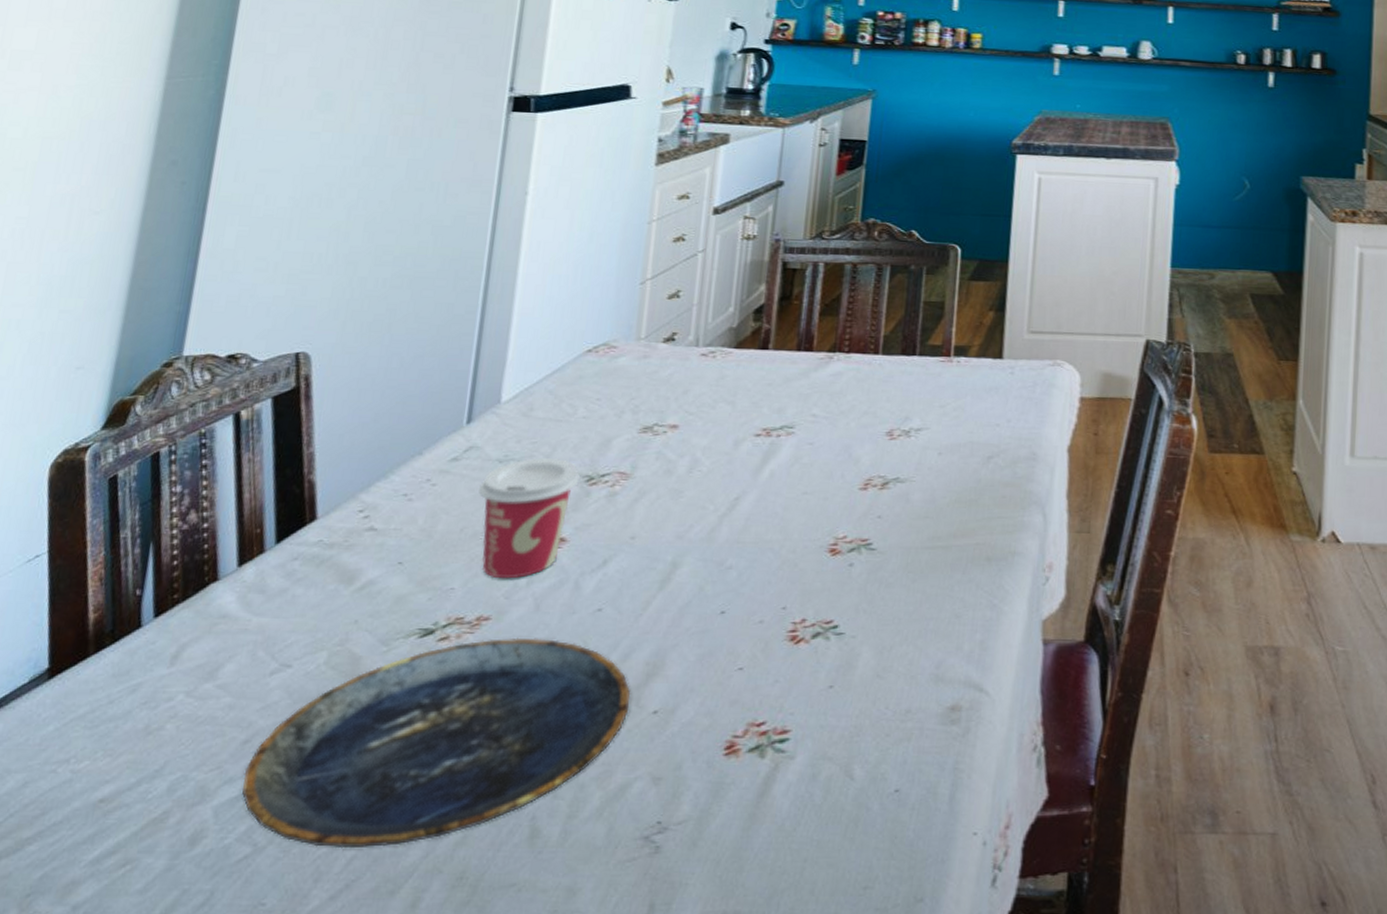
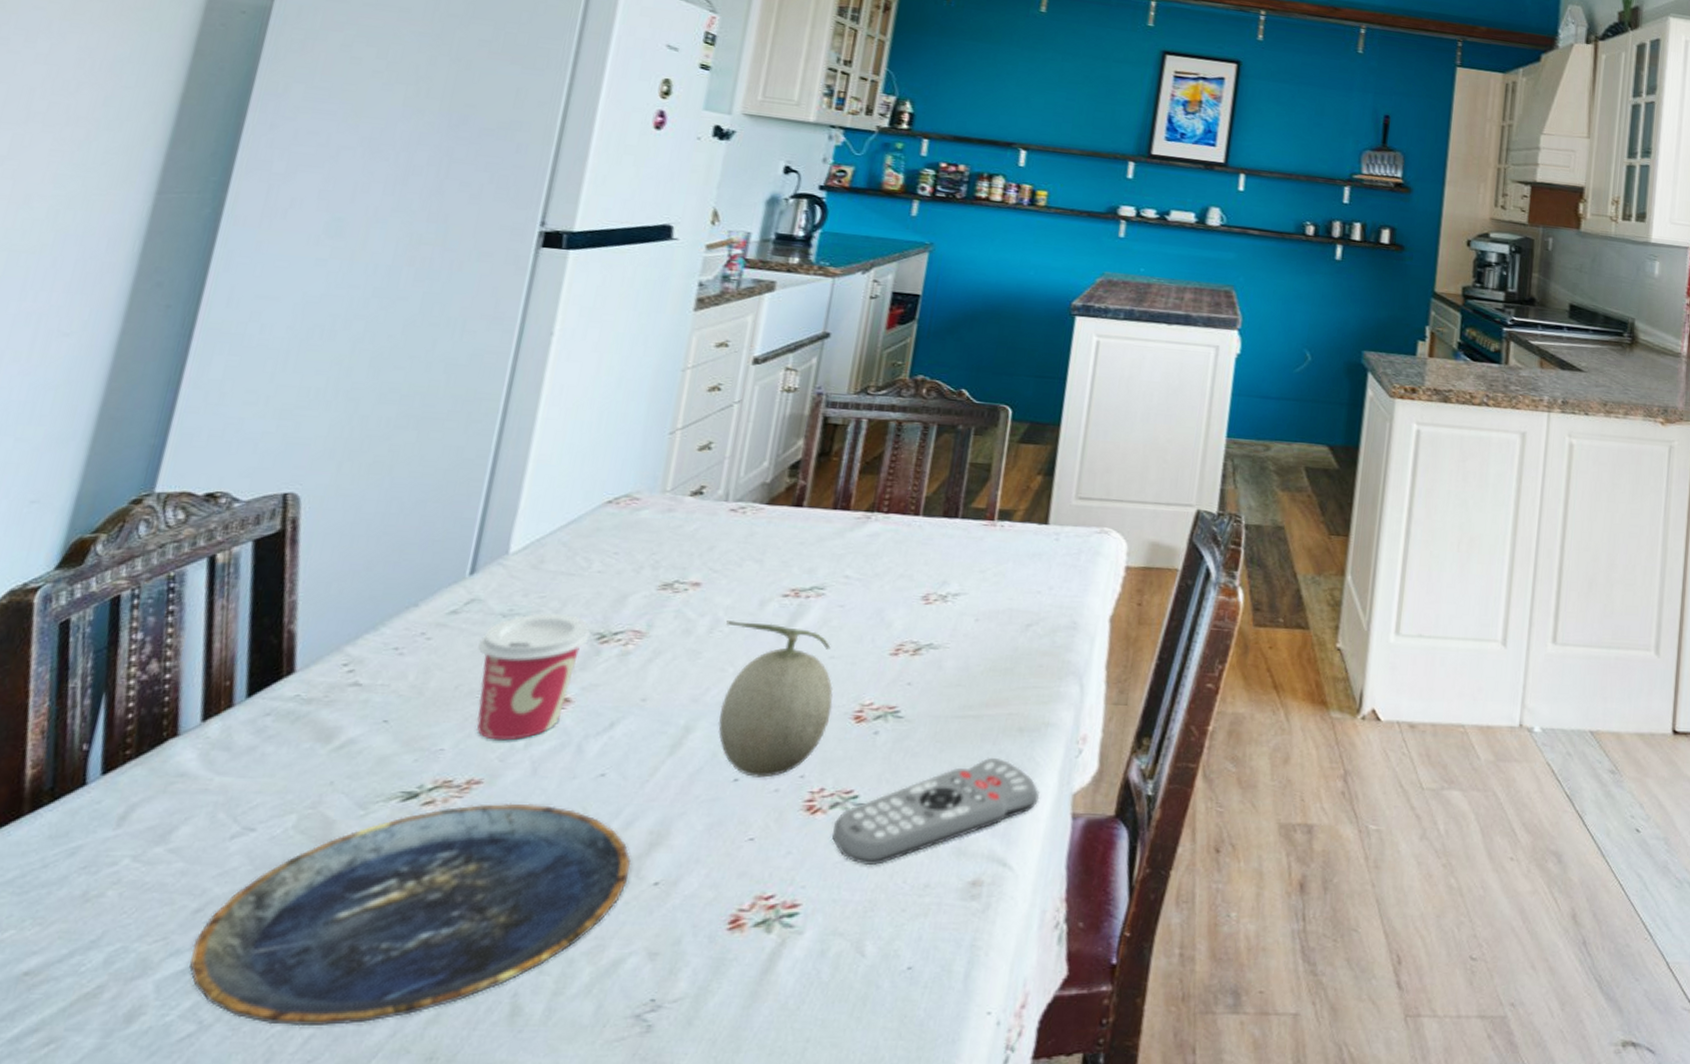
fruit: none [702,460,809,610] -> present [717,621,834,778]
remote control: none [816,586,1011,693] -> present [832,757,1040,866]

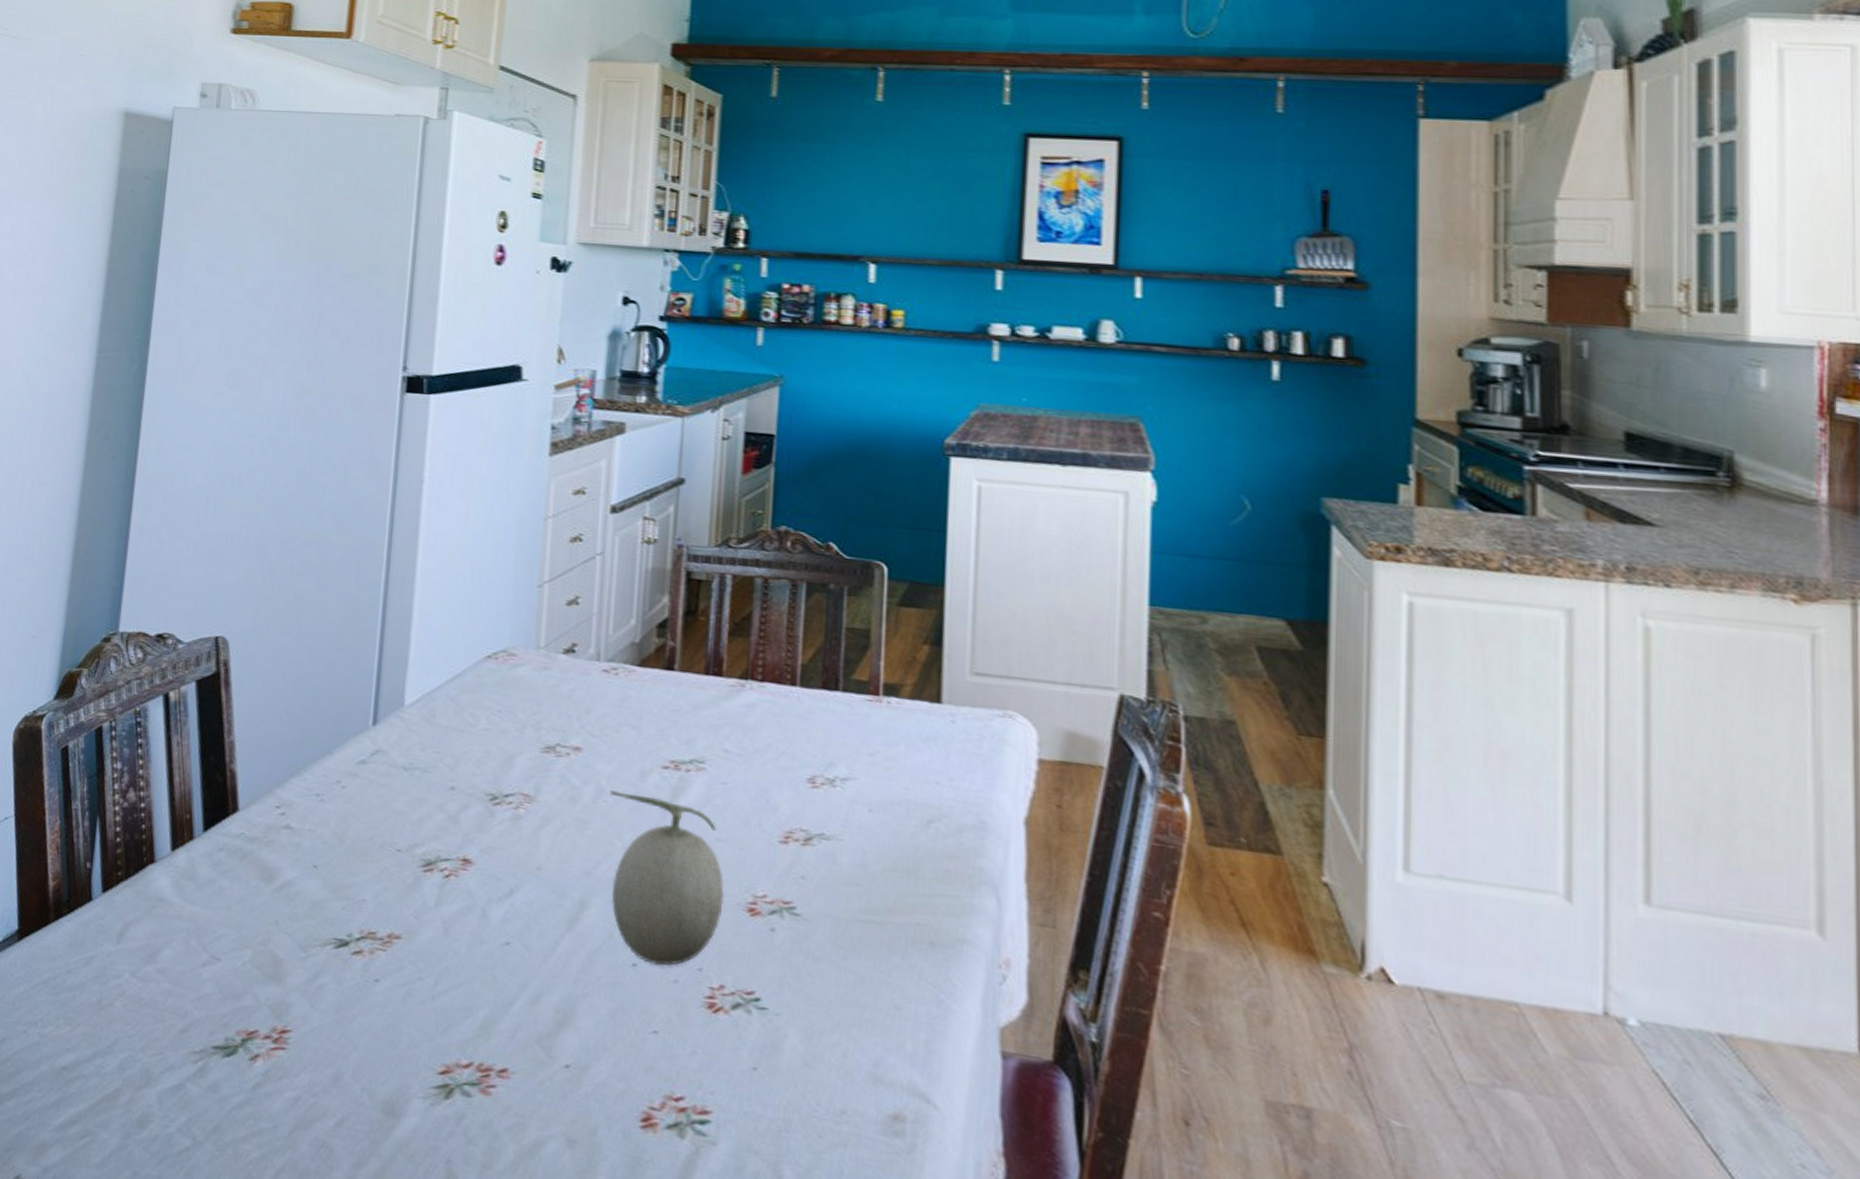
plate: present [189,803,631,1027] -> none [182,959,542,1165]
cup: present [477,613,591,741] -> none [386,769,484,898]
remote control: present [832,757,1040,866] -> none [737,972,962,1080]

